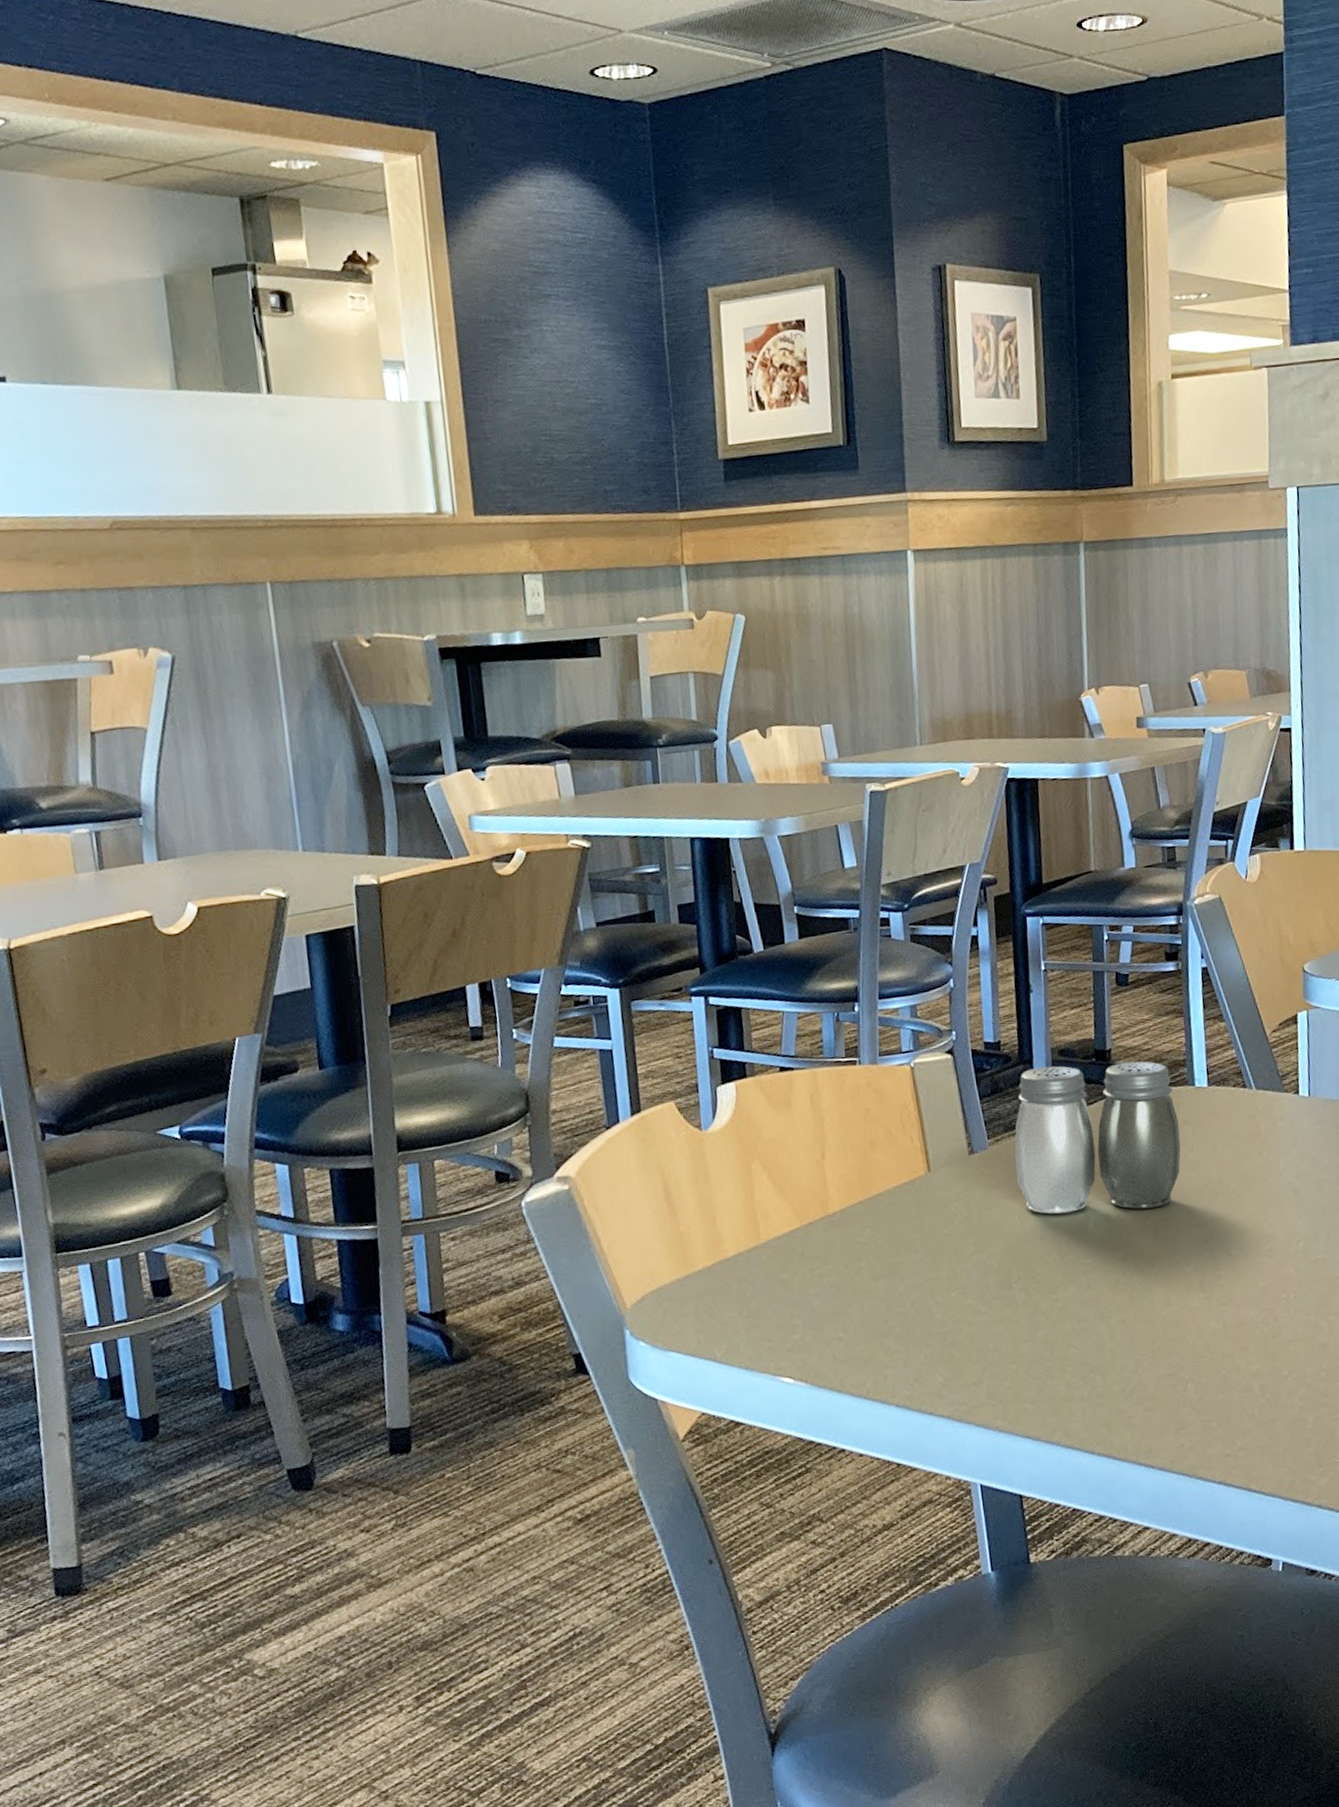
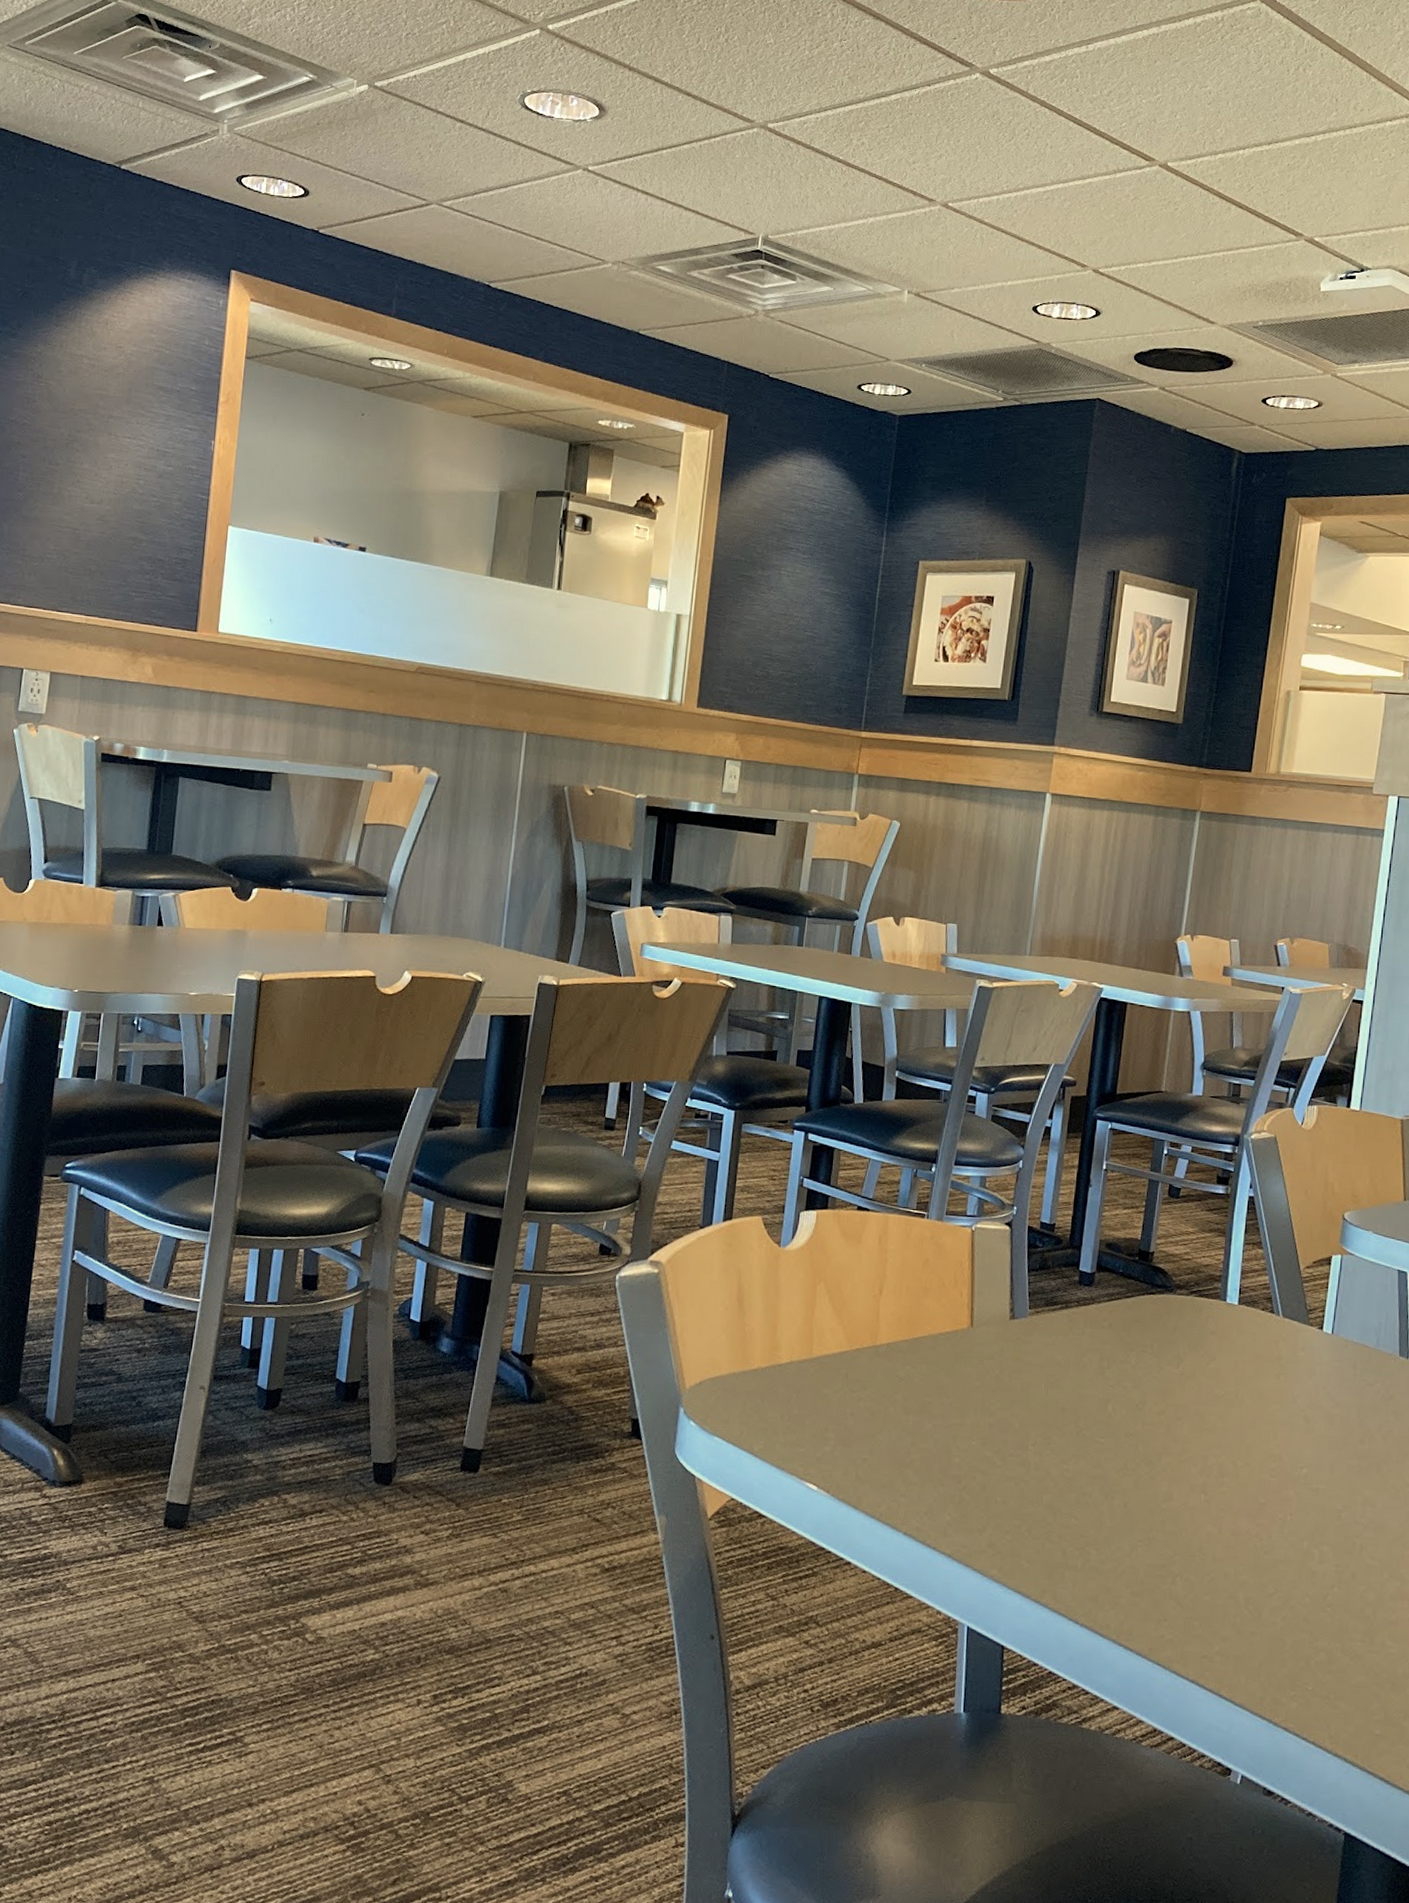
salt and pepper shaker: present [1014,1061,1181,1214] -> none [1049,1254,1206,1405]

